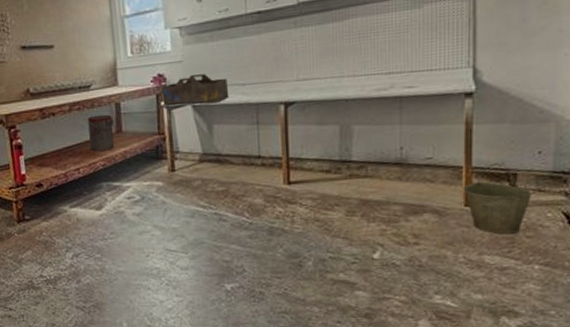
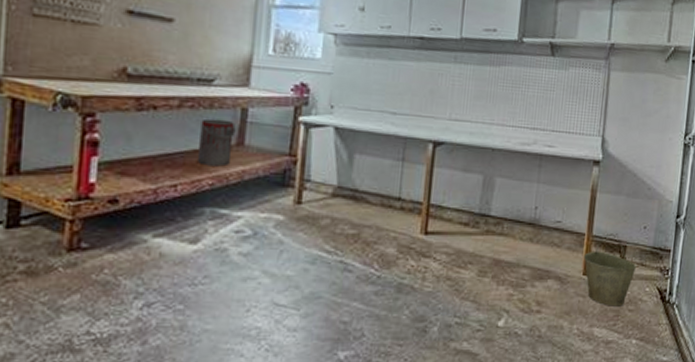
tool box: present [161,74,229,105] -> none [301,92,379,129]

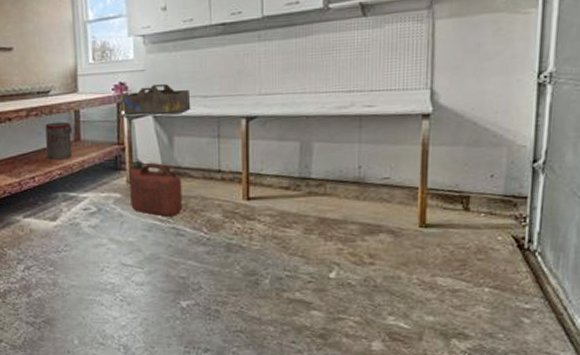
fuel can: none [295,176,358,248] -> present [129,160,183,217]
tool box: none [301,92,379,129] -> present [122,84,191,115]
bucket: present [583,233,637,306] -> none [418,185,485,256]

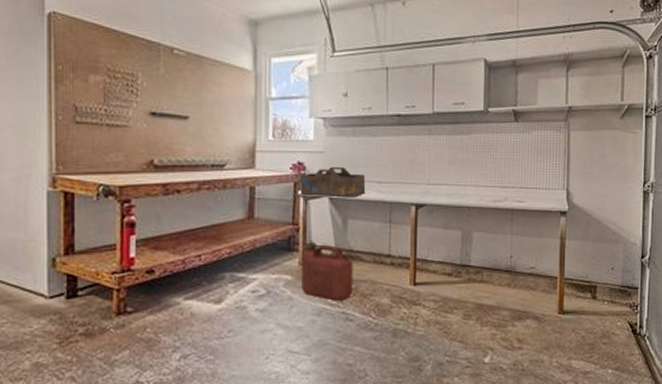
paint can: present [45,121,73,160] -> none [215,197,246,238]

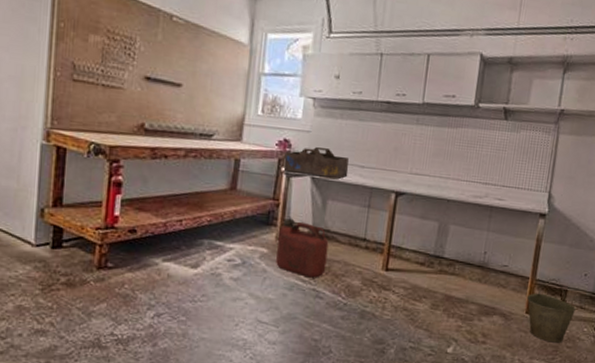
bucket: none [557,275,608,341] -> present [526,278,577,343]

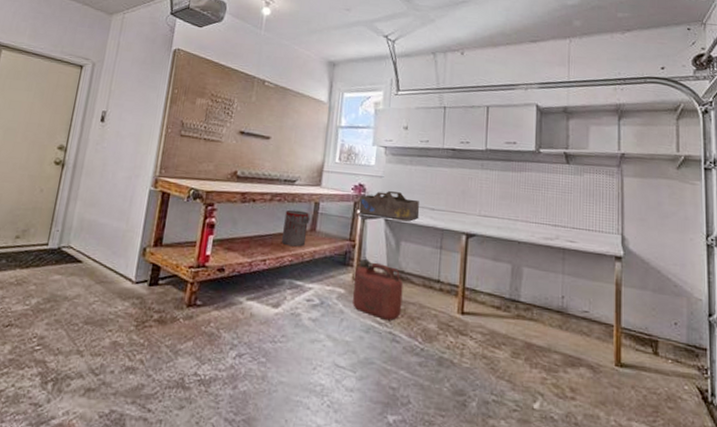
paint can: none [198,166,230,207] -> present [281,209,310,247]
bucket: present [526,278,577,343] -> none [614,327,672,403]

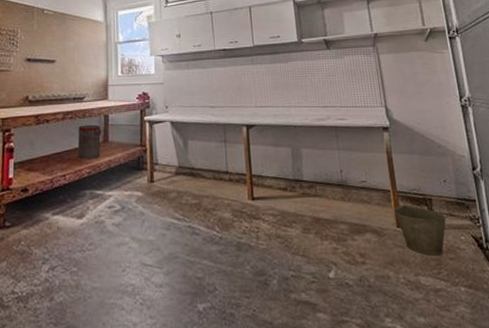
fuel can: present [353,258,404,321] -> none [150,161,197,215]
tool box: present [359,191,420,222] -> none [145,95,202,121]
bucket: none [614,327,672,403] -> present [393,188,447,256]

